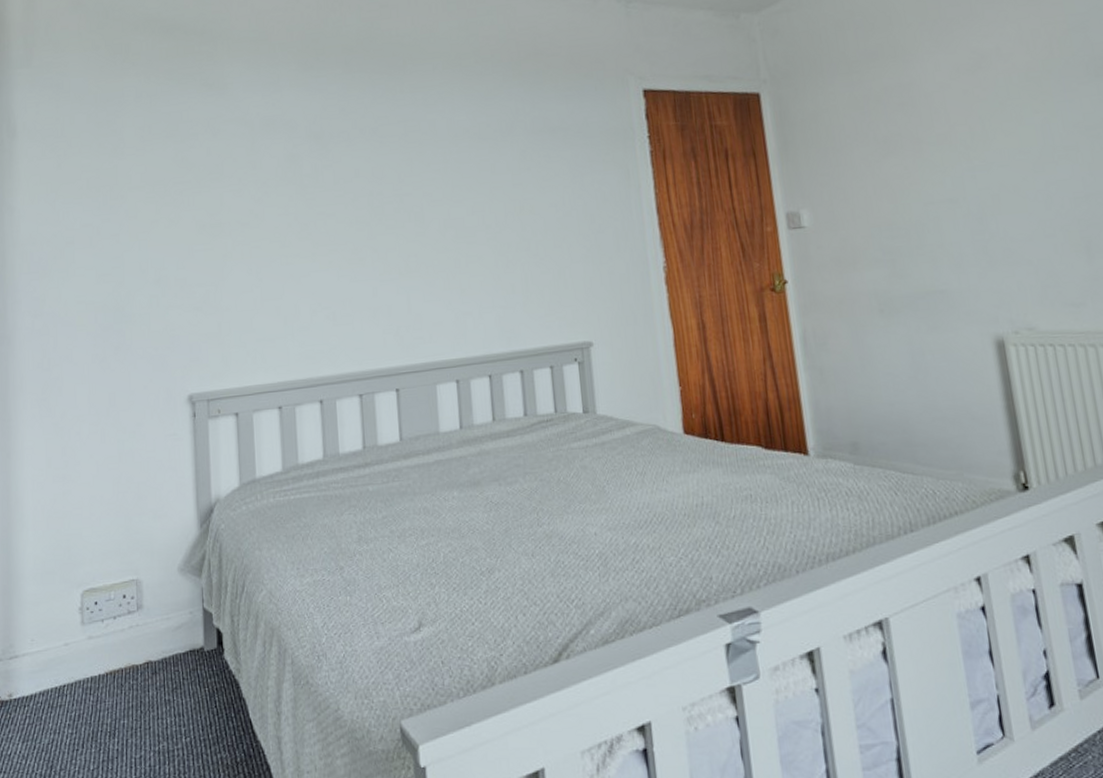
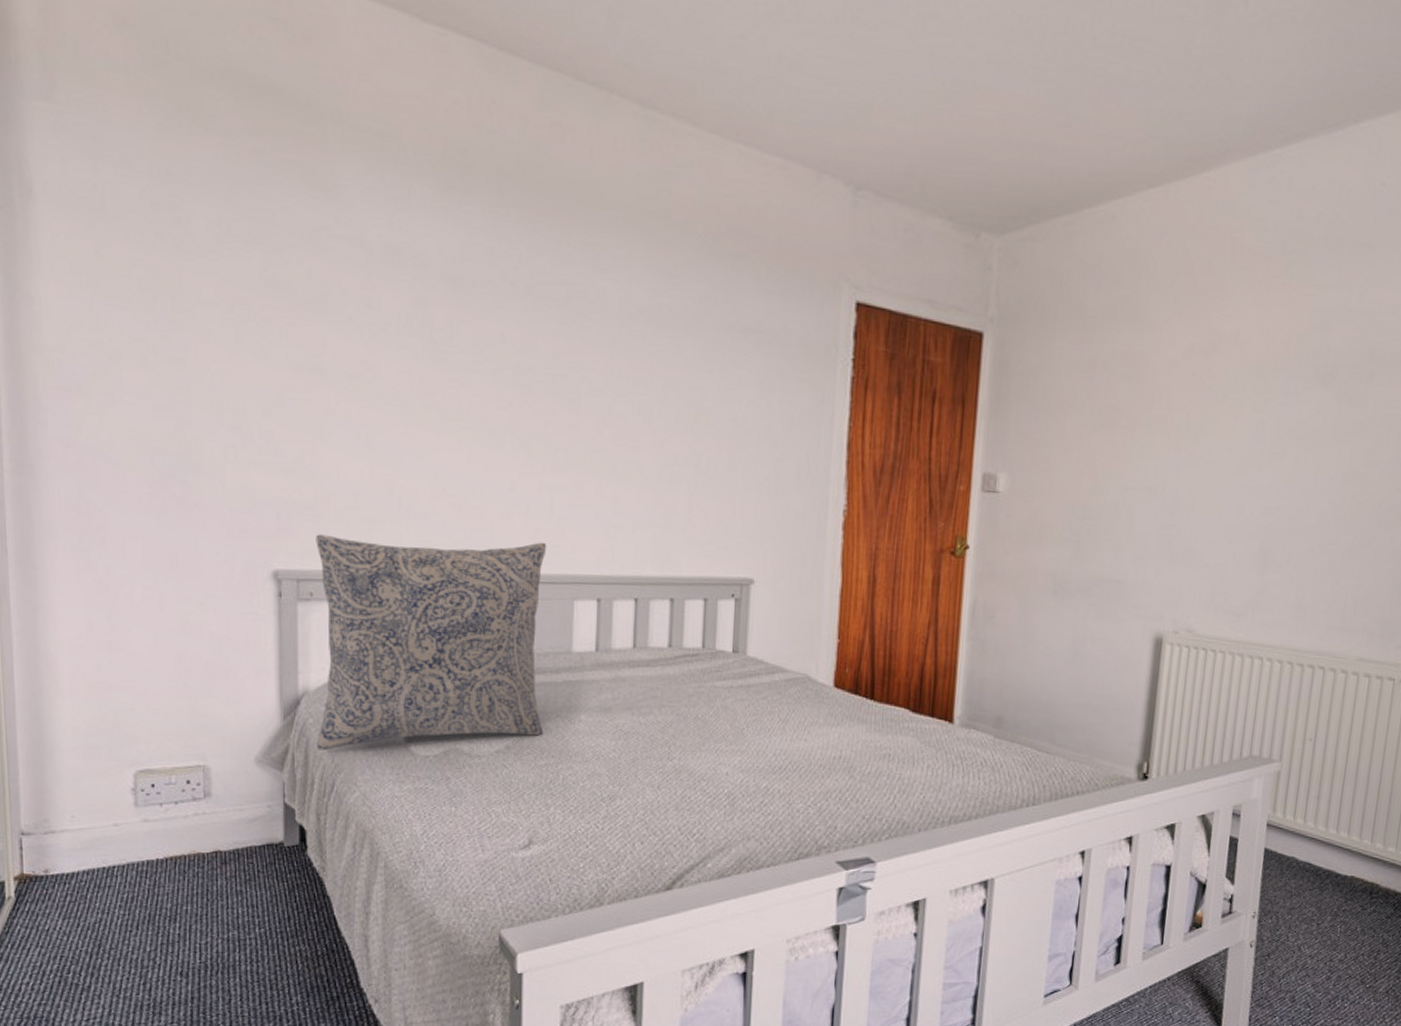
pillow: none [221,337,421,554] -> present [316,534,547,751]

